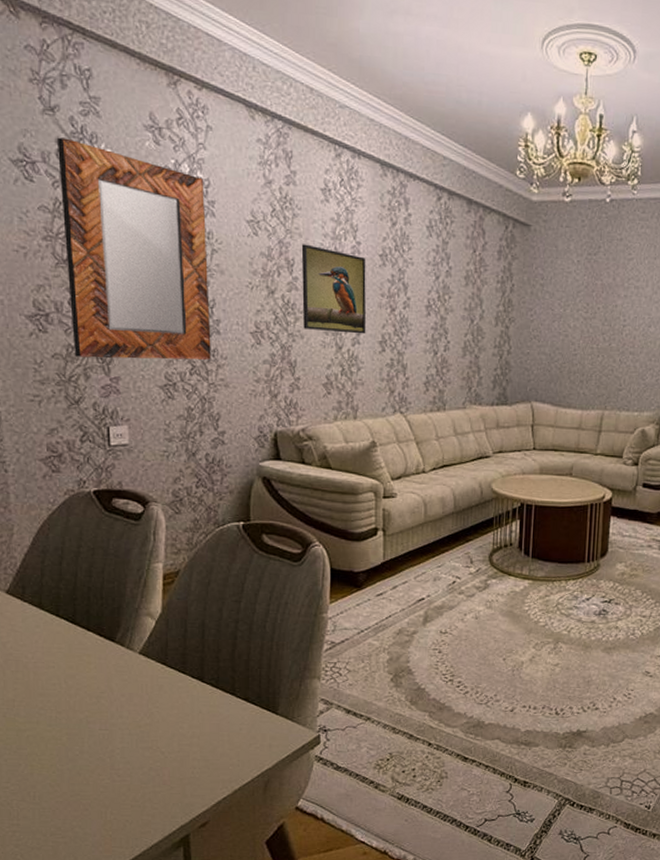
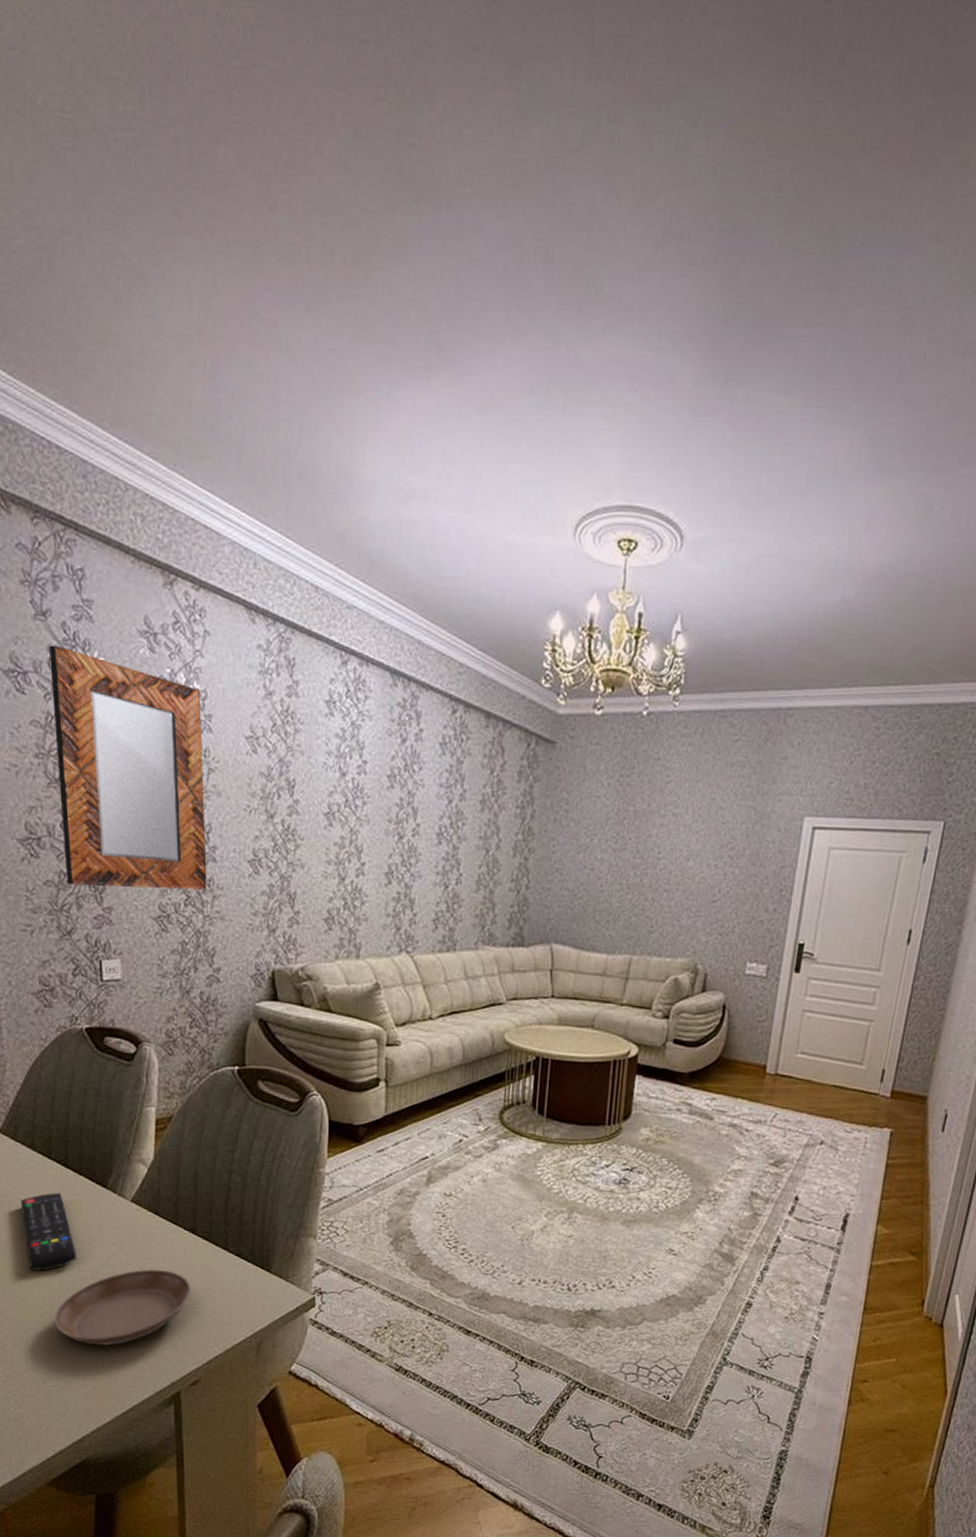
remote control: none [27,648,85,725] -> present [20,1192,77,1271]
saucer: none [61,717,200,795] -> present [54,1268,191,1347]
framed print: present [301,244,367,334] -> none [303,763,373,865]

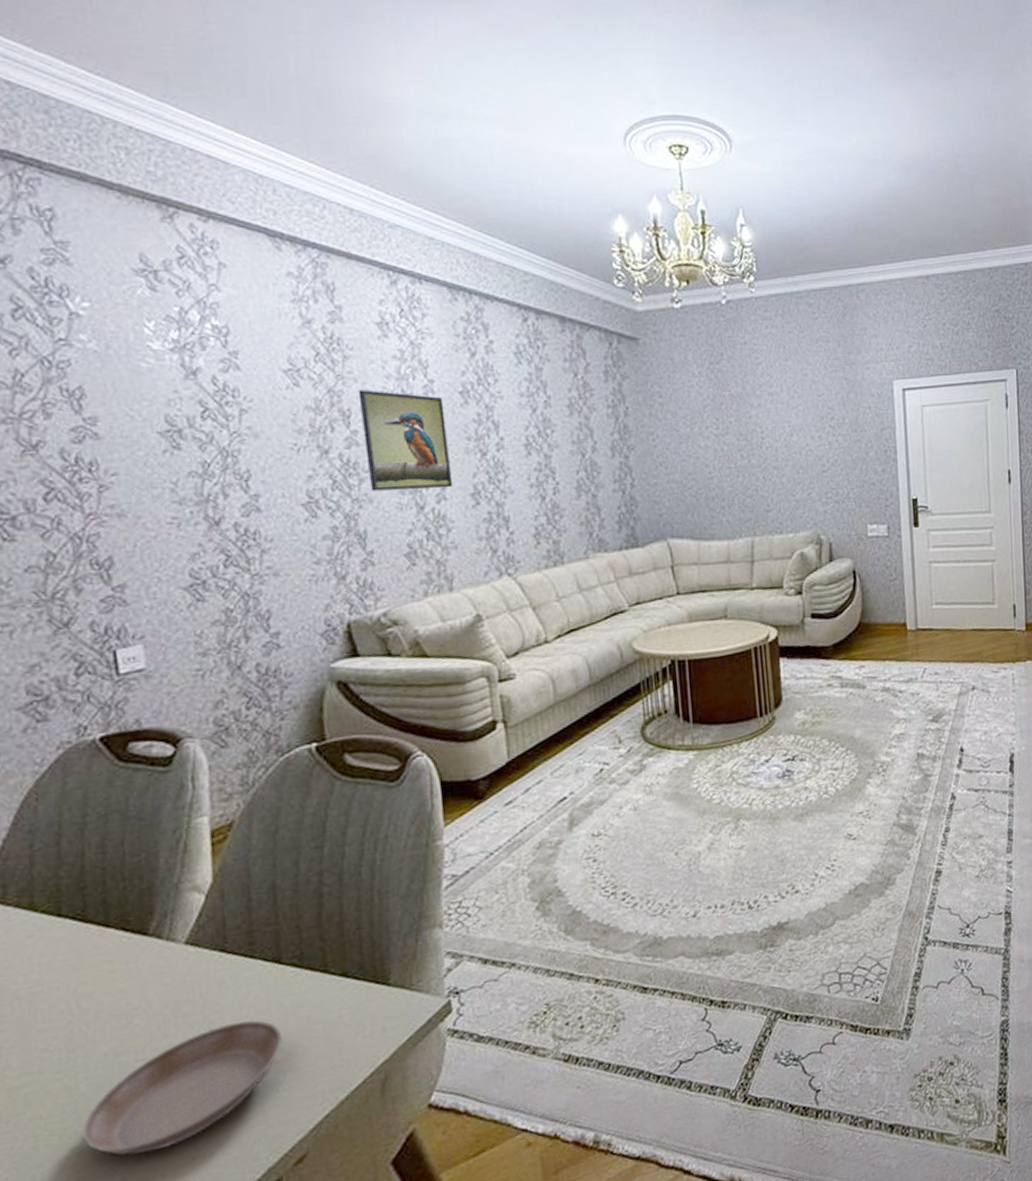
remote control: present [20,1192,77,1271] -> none [17,958,111,1075]
home mirror: present [49,645,207,890] -> none [12,294,252,567]
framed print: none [303,763,373,865] -> present [358,389,453,491]

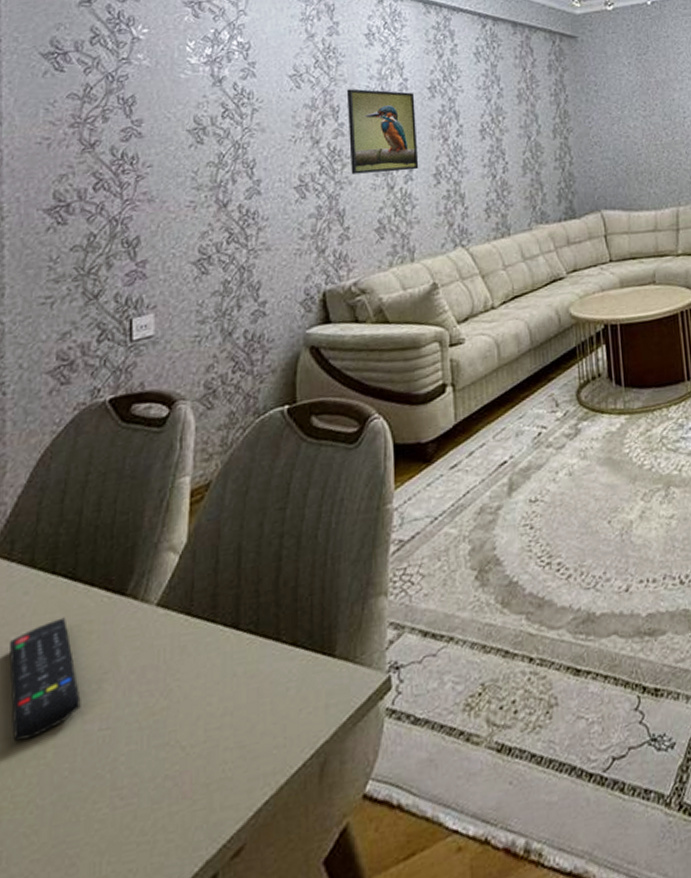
remote control: none [17,958,111,1075] -> present [8,617,81,741]
saucer: present [82,1020,283,1156] -> none [42,690,233,837]

